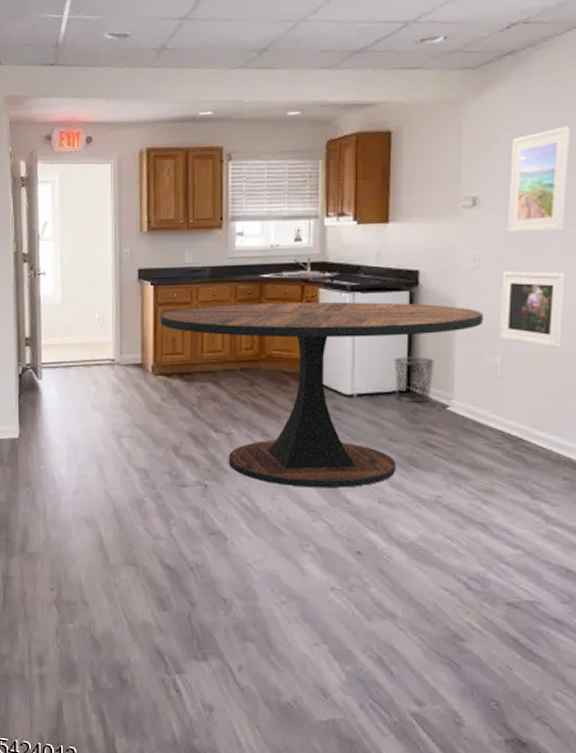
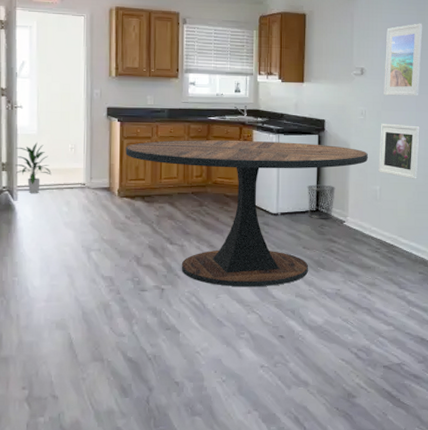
indoor plant: none [39,313,78,372] -> present [15,142,52,194]

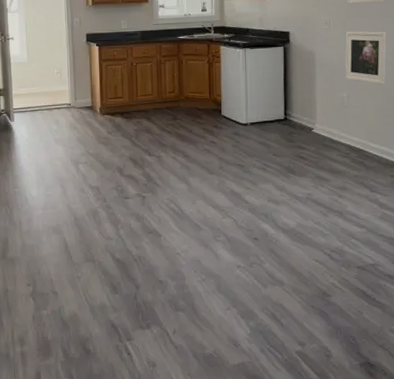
indoor plant: present [15,142,52,194] -> none [10,69,42,115]
dining table: present [125,140,369,287] -> none [104,55,335,194]
trash can: present [307,184,336,219] -> none [274,94,303,128]

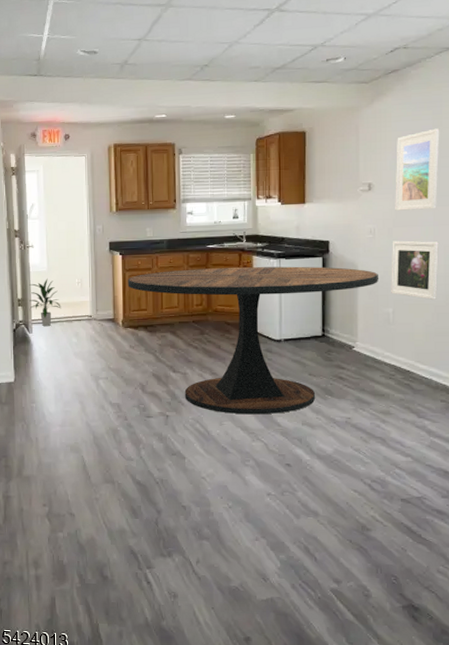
indoor plant: none [10,69,42,115] -> present [29,279,61,327]
dining table: none [104,55,335,194] -> present [128,266,380,415]

